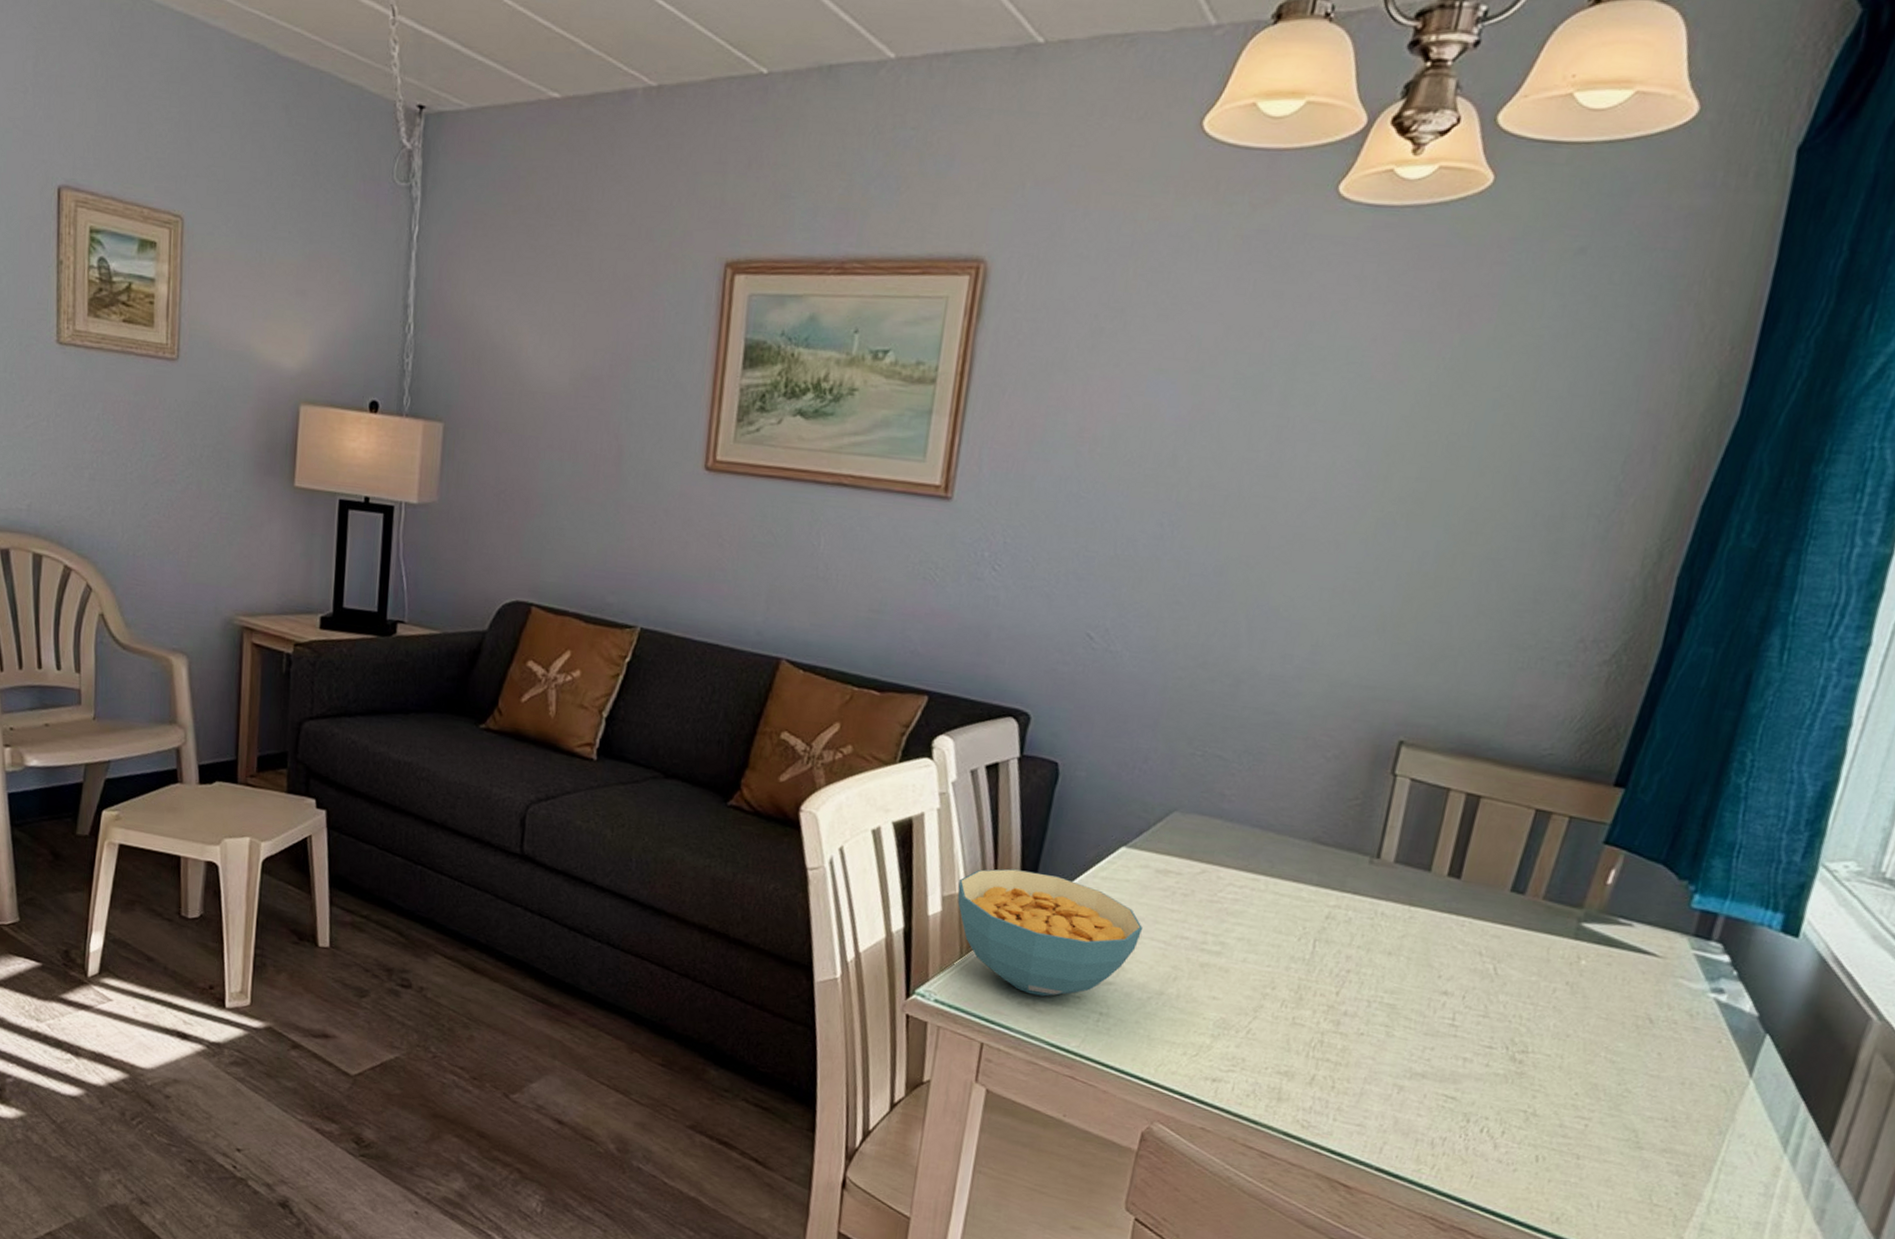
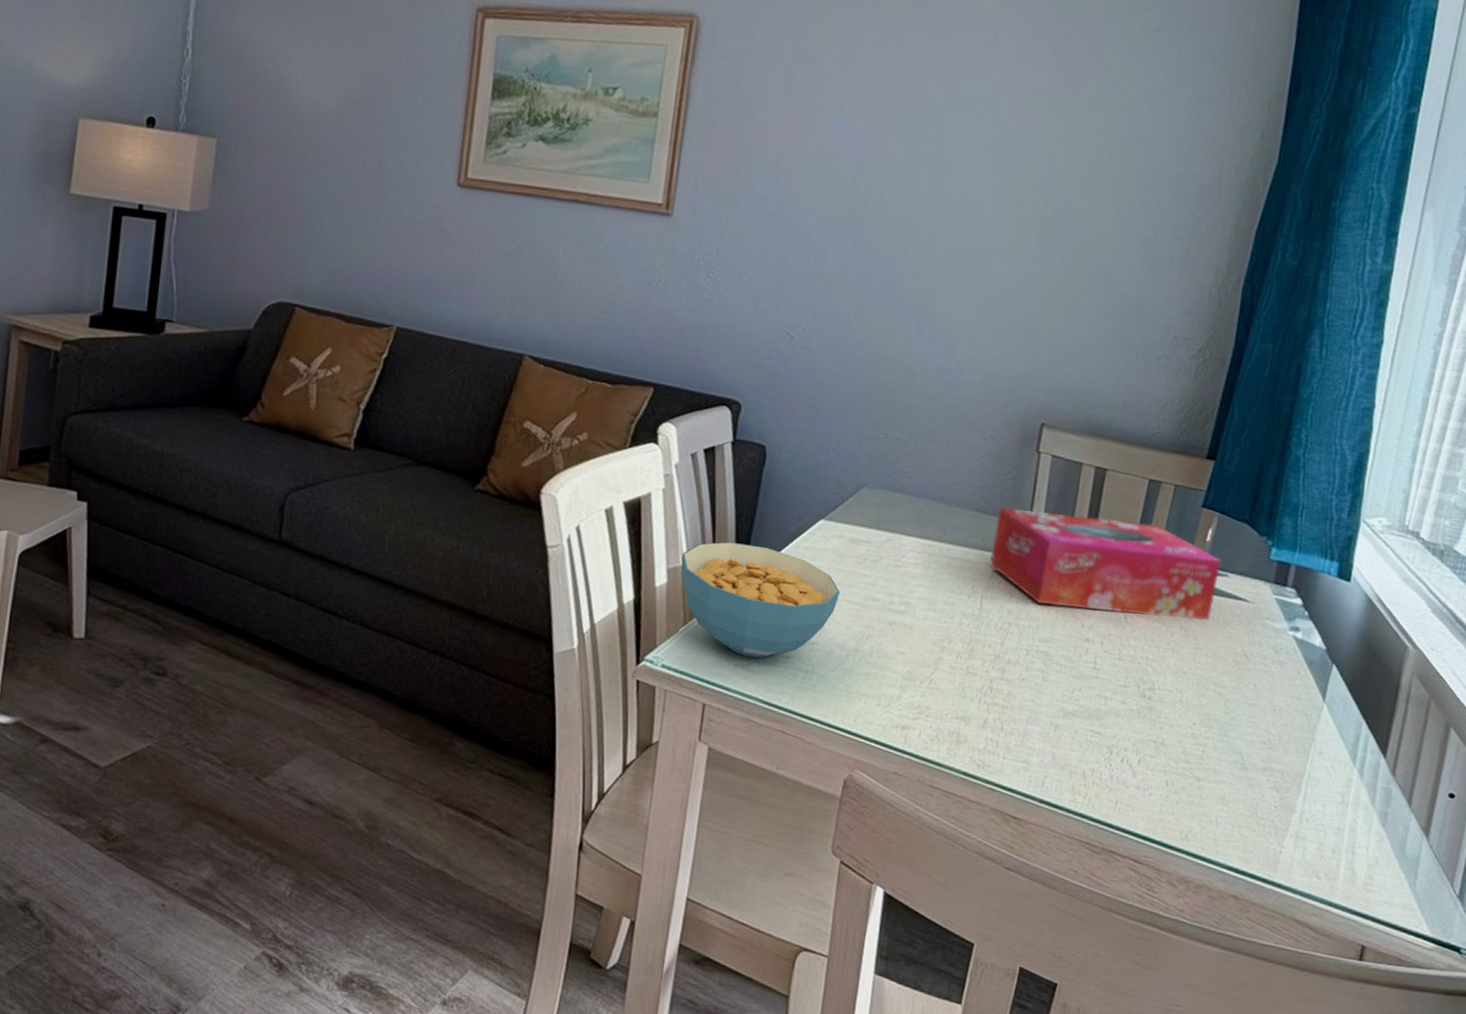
tissue box: none [1326,838,1625,976] -> present [990,508,1221,620]

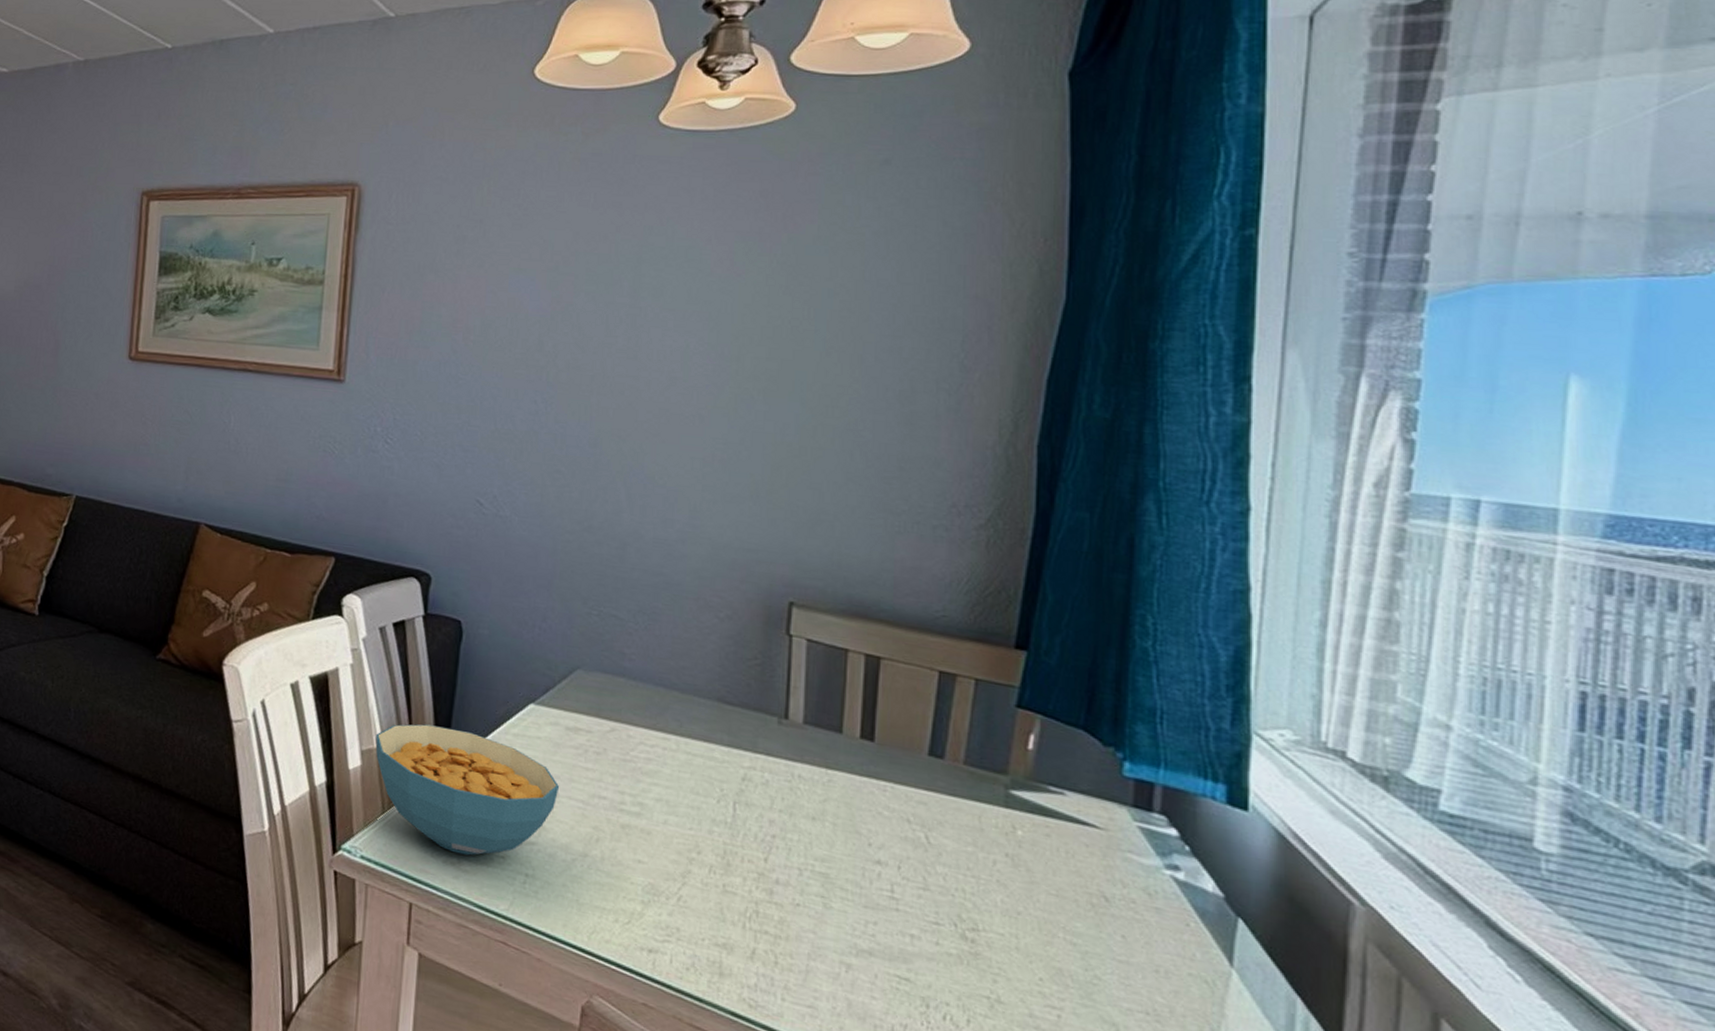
tissue box: present [990,508,1221,620] -> none [741,698,1053,848]

